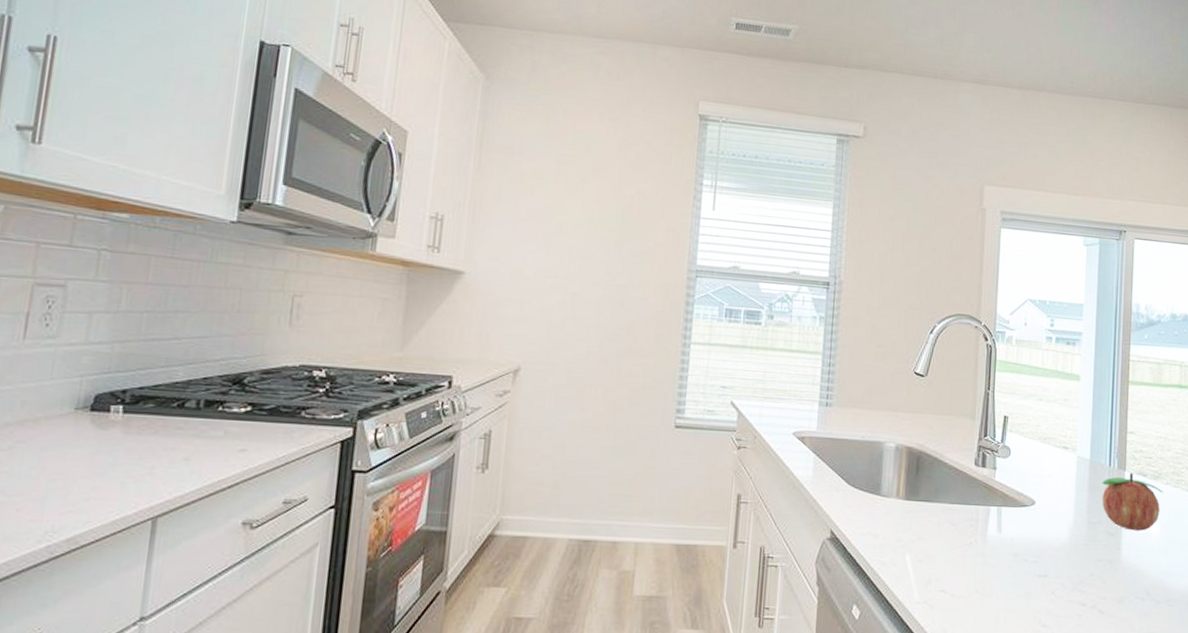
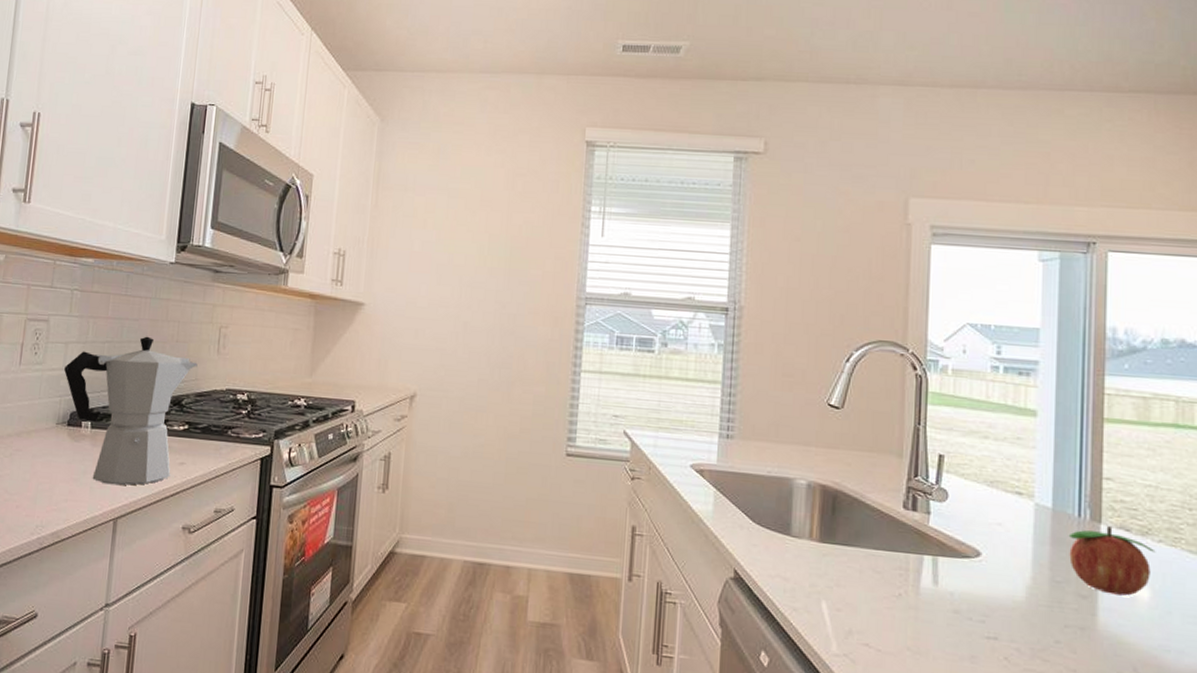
moka pot: none [87,305,264,479] -> present [64,336,198,486]

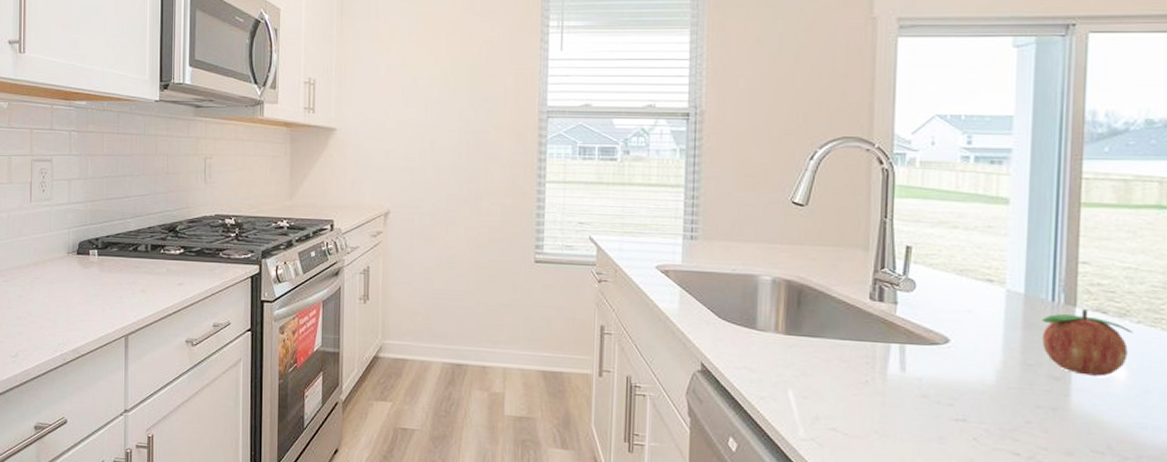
moka pot: present [64,336,198,486] -> none [70,170,188,306]

